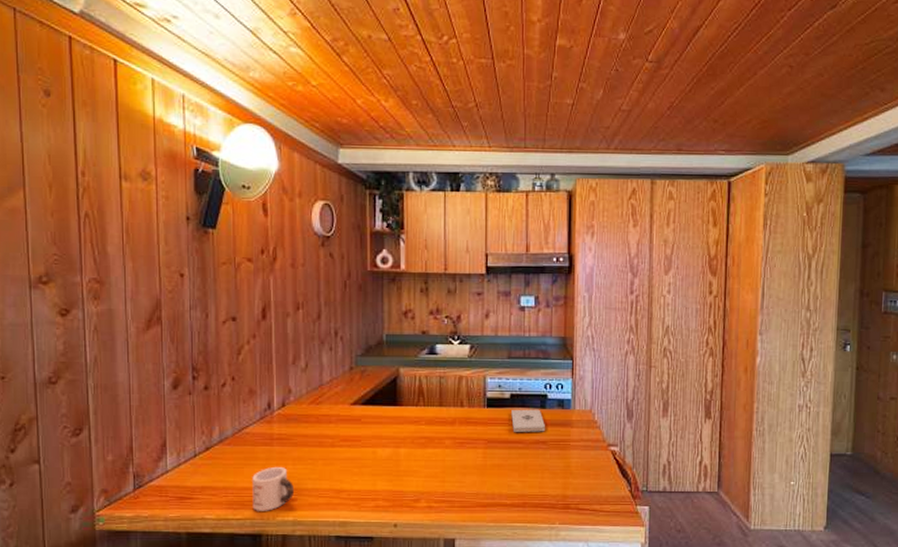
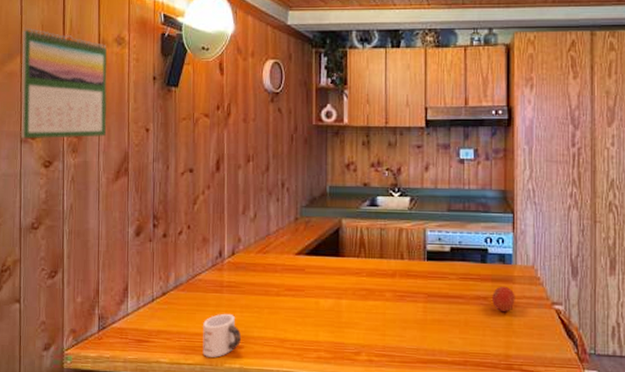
calendar: none [24,157,133,285] -> present [20,27,108,139]
notepad: present [511,409,545,432] -> none [451,263,486,288]
fruit: none [551,430,573,455] -> present [492,286,515,312]

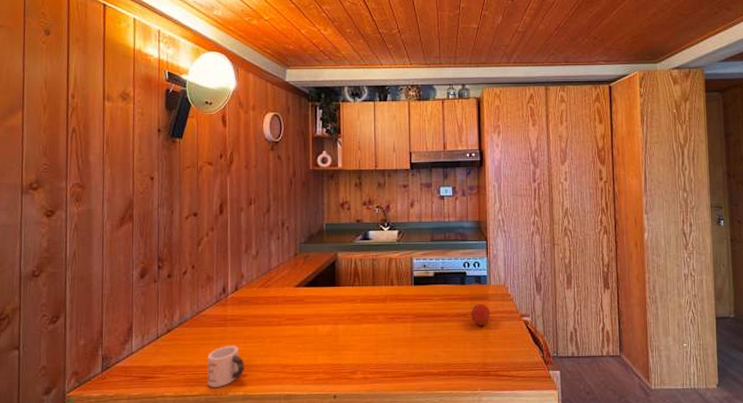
calendar: present [20,27,108,139] -> none [21,84,112,190]

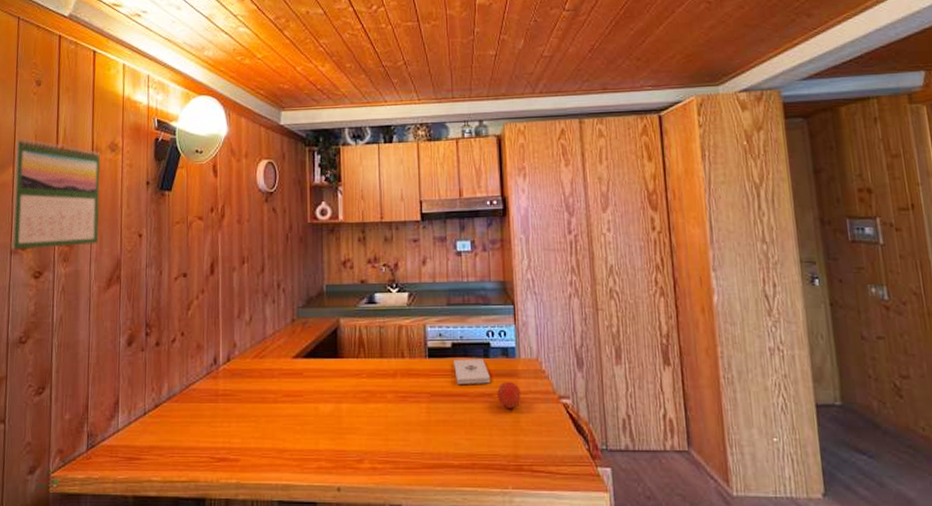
calendar: none [21,84,112,190] -> present [10,138,101,250]
mug: present [207,345,245,387] -> none [197,424,238,473]
notepad: none [435,285,465,307] -> present [454,358,490,384]

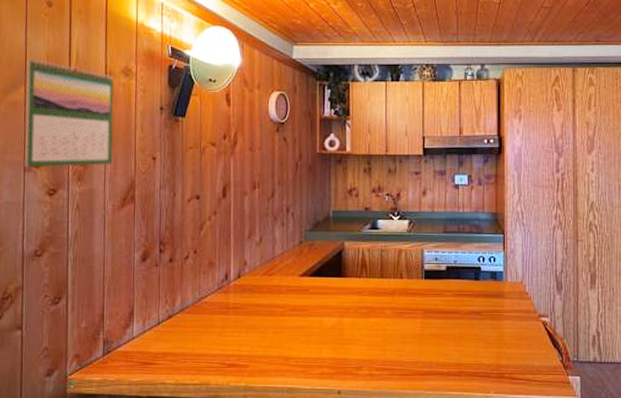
notepad: present [454,358,490,384] -> none [447,280,479,303]
fruit: present [497,381,521,409] -> none [485,301,506,326]

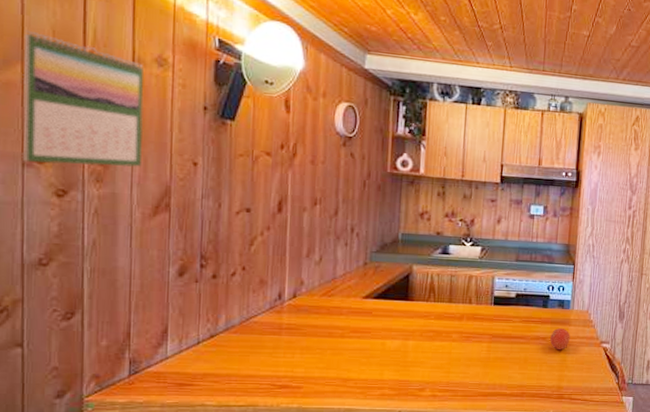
fruit: none [485,301,506,326] -> present [550,327,570,350]

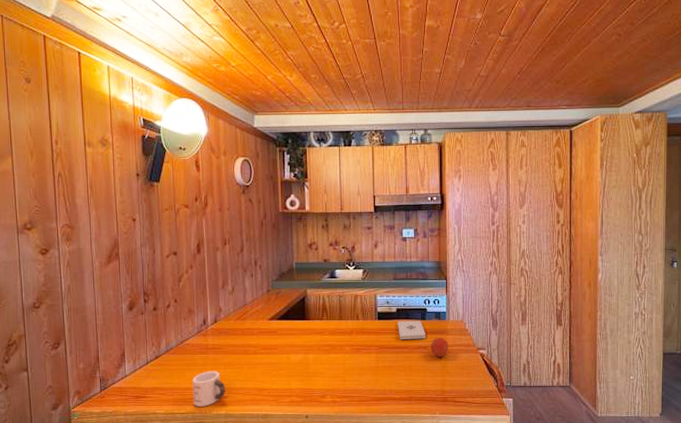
calendar: present [21,30,144,167] -> none [11,131,96,230]
mug: none [256,355,301,398] -> present [192,370,226,407]
notepad: none [515,307,546,329] -> present [398,320,425,339]

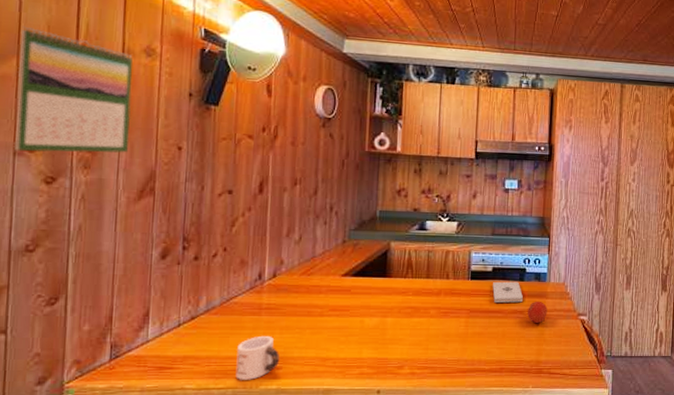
calendar: none [11,131,96,230] -> present [13,26,133,154]

